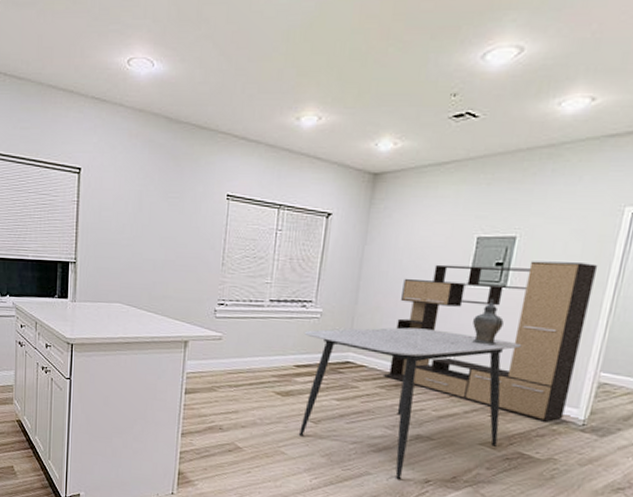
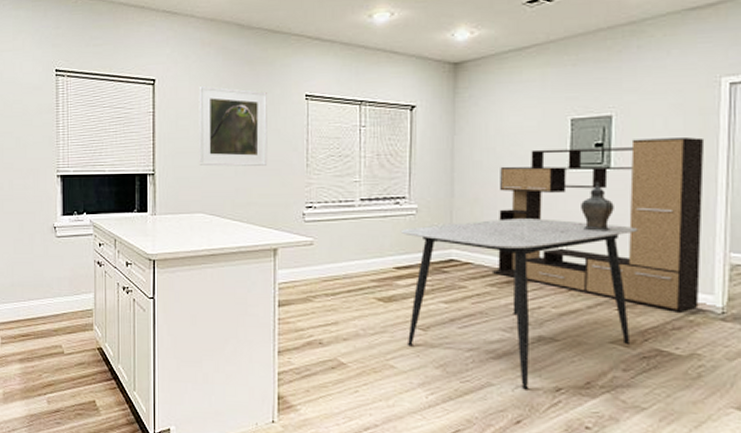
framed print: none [120,177,190,262] -> present [198,85,268,167]

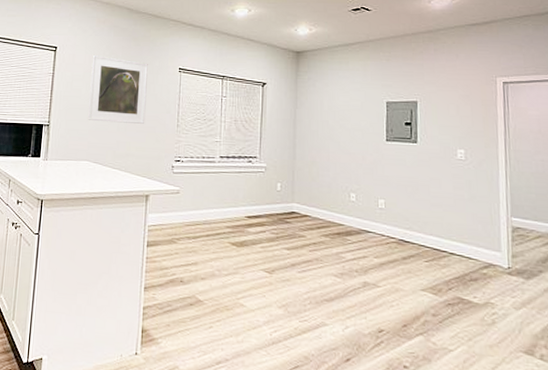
dining table: present [400,218,638,390] -> none [252,179,440,330]
media console: present [491,137,705,312] -> none [325,121,490,266]
decorative urn: present [581,182,614,231] -> none [396,154,421,195]

